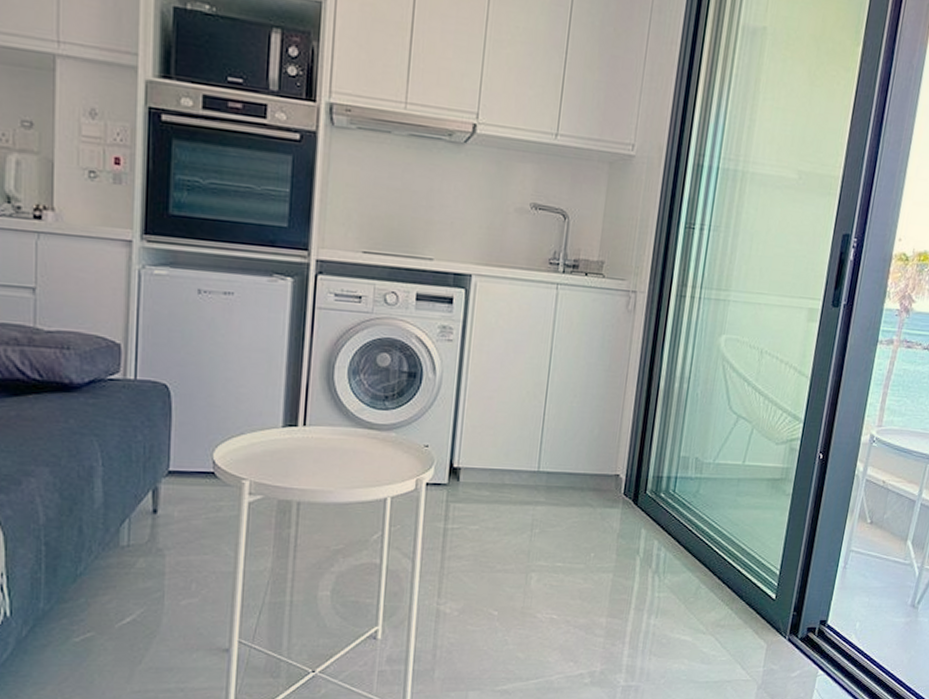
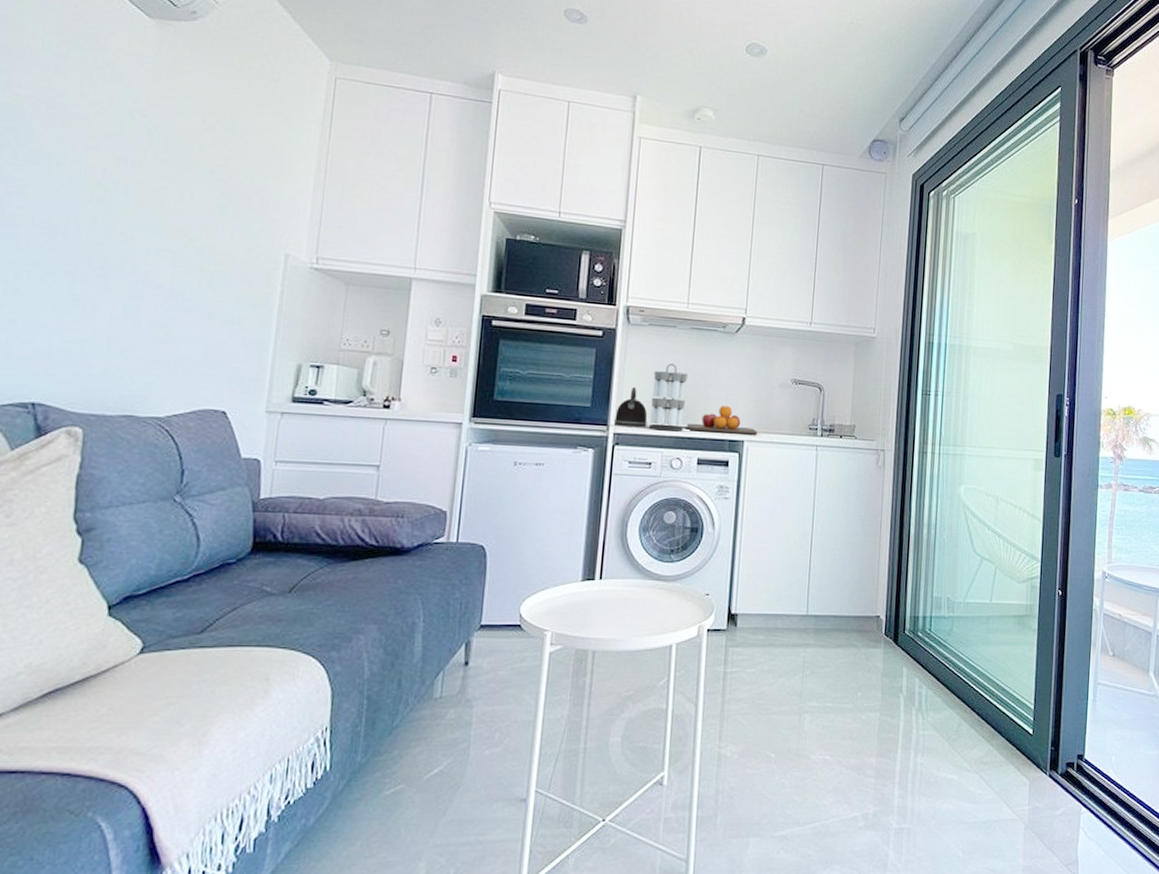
kettle: none [317,205,357,255] -> present [614,387,648,428]
spice rack: none [358,177,405,261] -> present [648,363,688,432]
chopping board: none [403,232,489,269] -> present [686,406,758,435]

